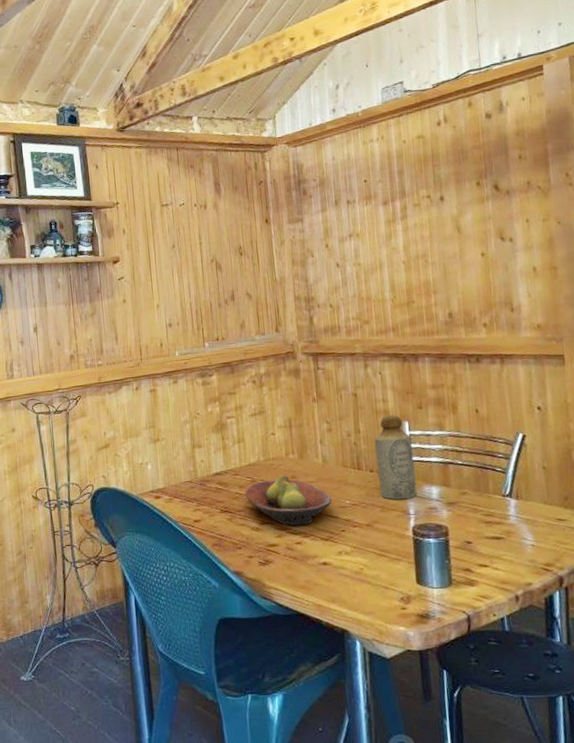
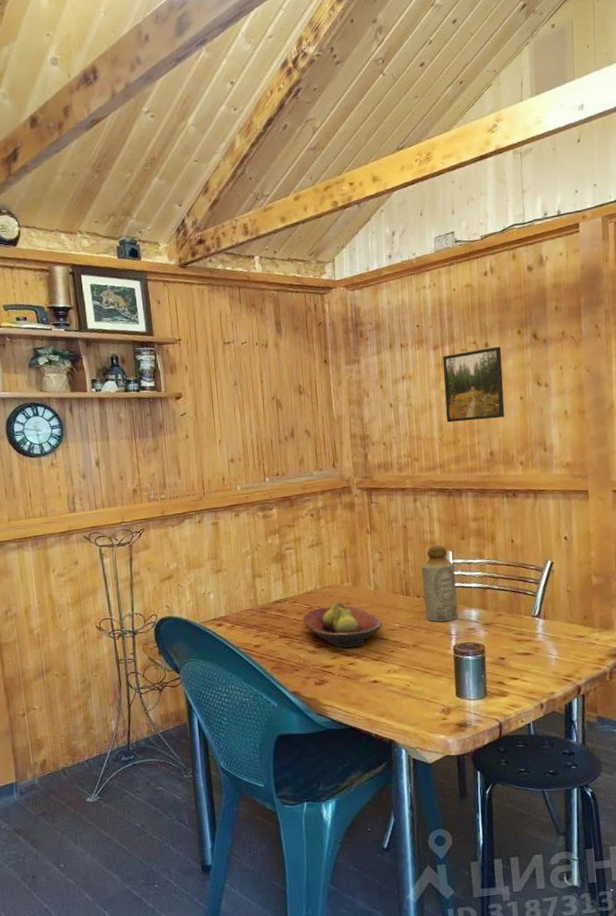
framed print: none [393,199,465,283] -> present [443,346,505,423]

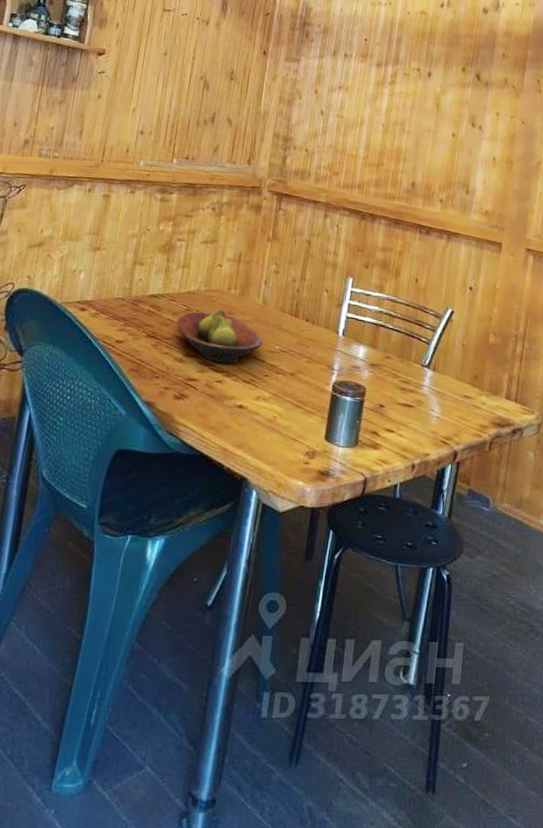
bottle: present [422,545,459,622] -> none [311,268,352,354]
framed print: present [443,346,505,423] -> none [374,75,444,151]

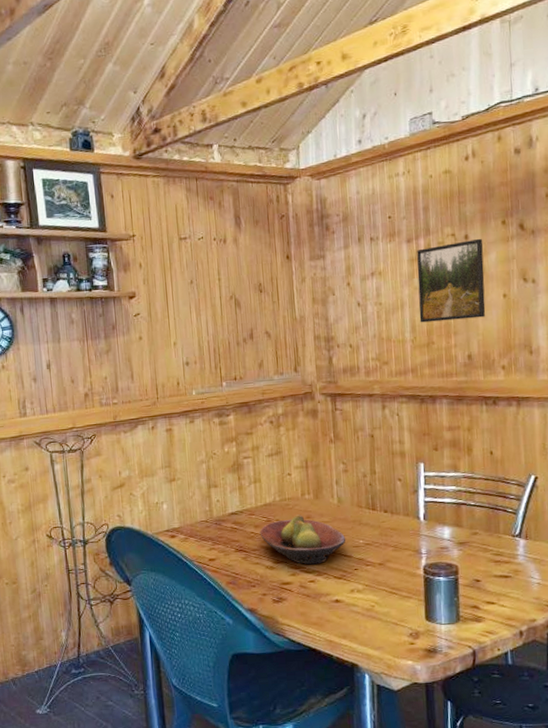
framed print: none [374,75,444,151] -> present [417,238,486,323]

